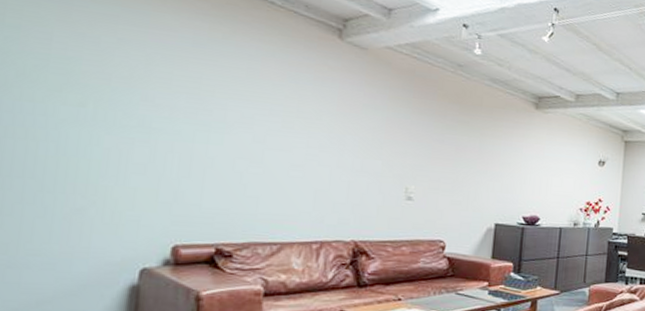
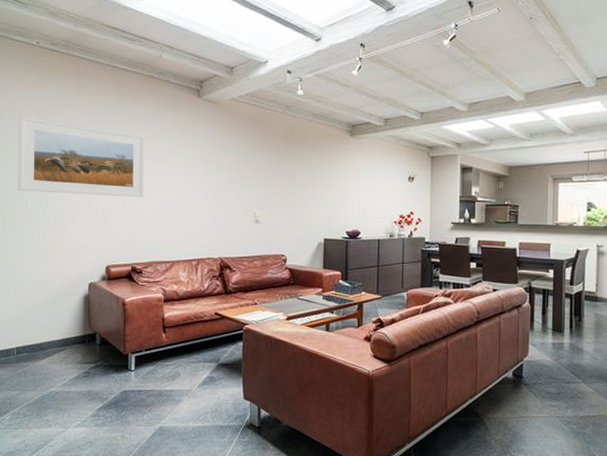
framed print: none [22,24,254,157] -> present [18,116,145,197]

